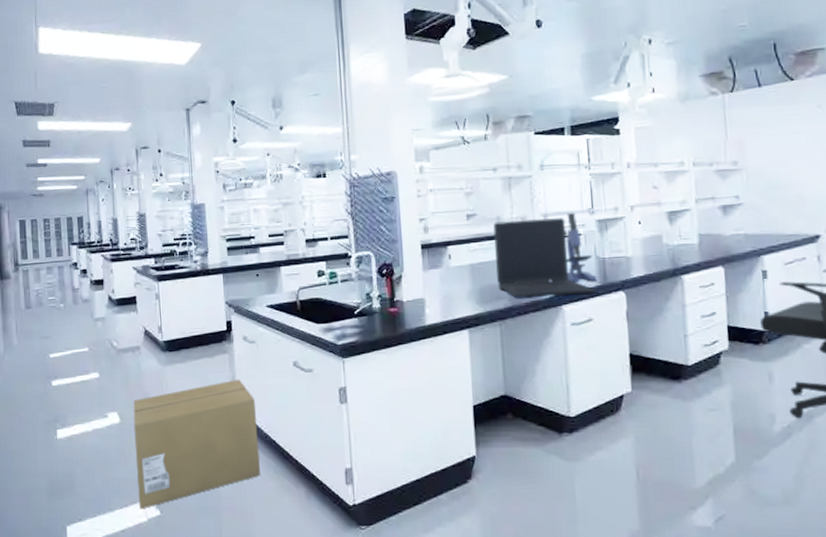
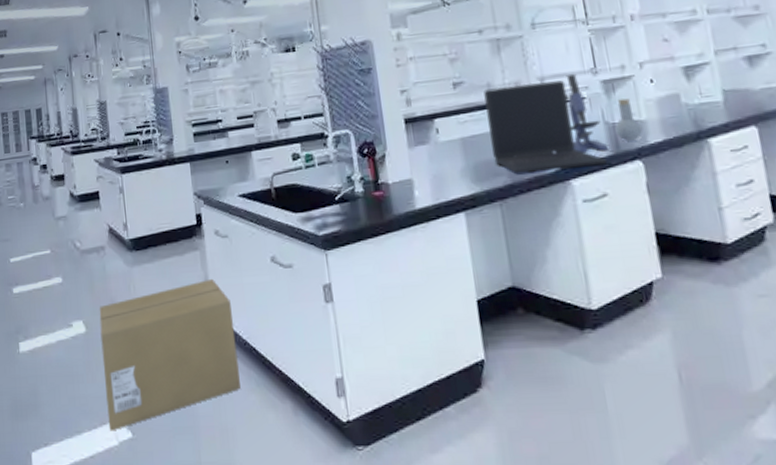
flask: none [604,237,628,274] -> present [615,98,644,141]

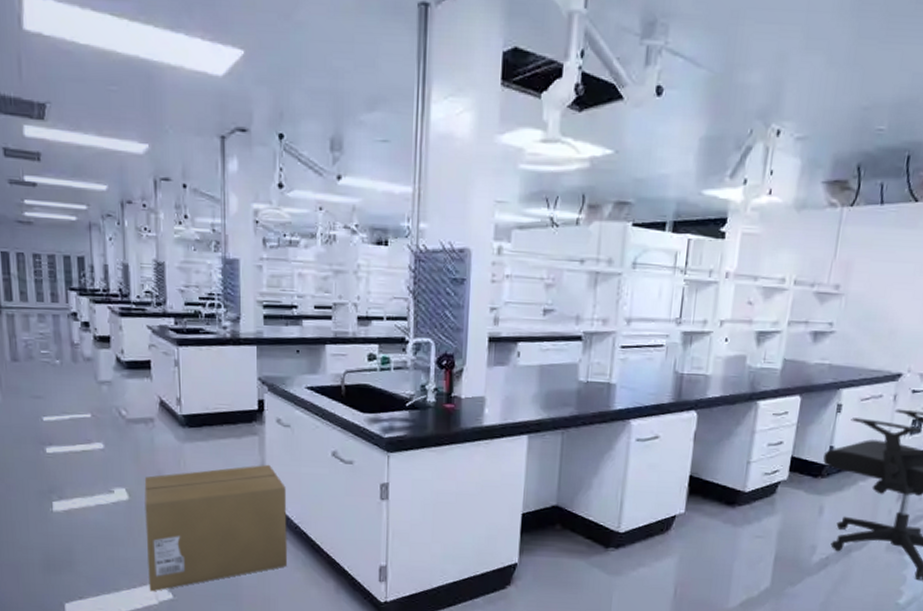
laptop: present [483,80,608,175] -> none [566,320,668,412]
microscope: present [566,73,608,153] -> none [640,319,671,398]
flask: present [615,98,644,141] -> none [681,352,707,393]

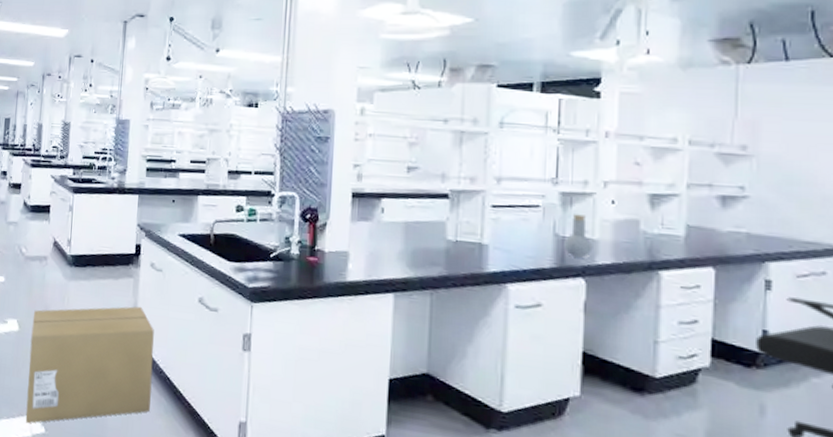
flask: none [681,352,707,393] -> present [564,214,593,258]

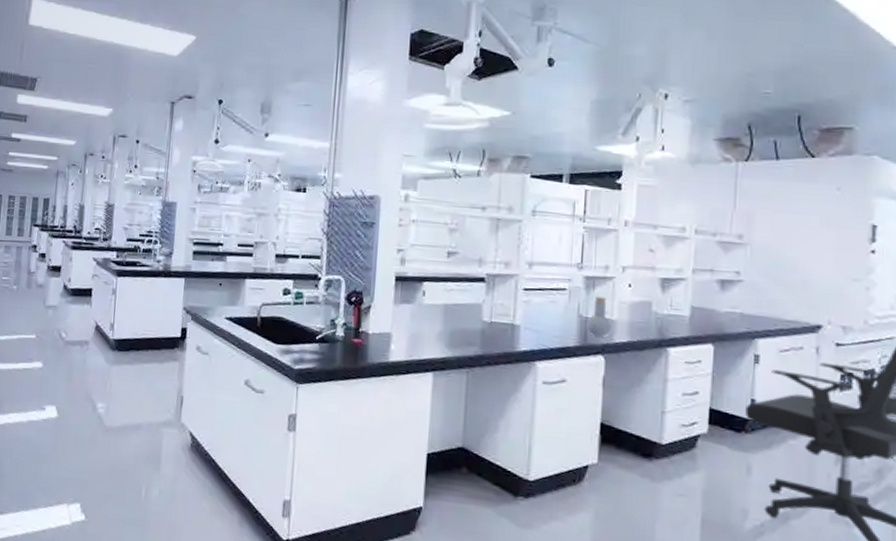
box: present [25,306,154,424] -> none [64,389,200,512]

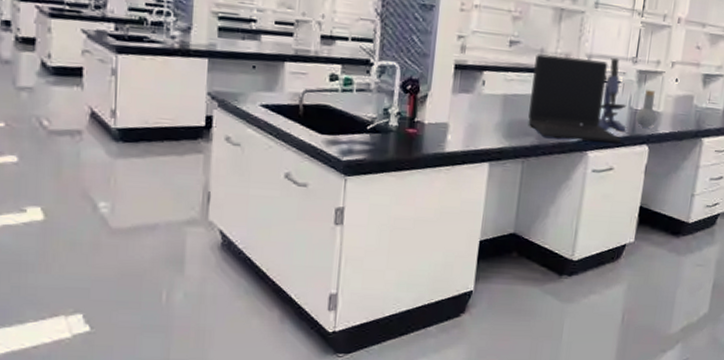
laptop: none [470,263,573,355] -> present [528,54,622,145]
microscope: none [545,264,576,341] -> present [598,57,627,132]

